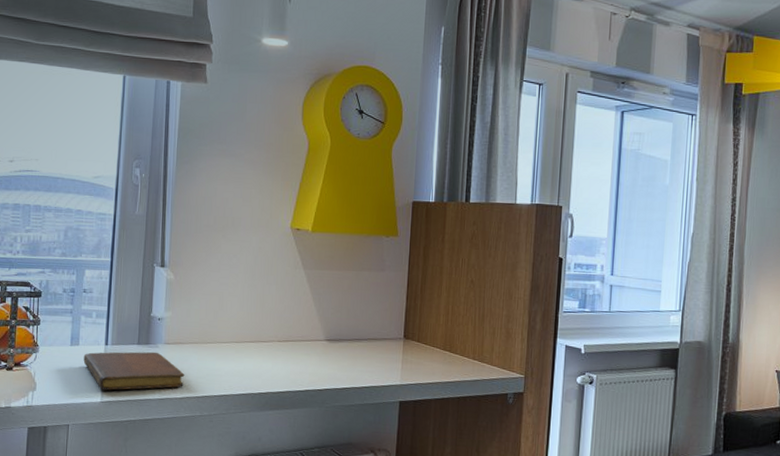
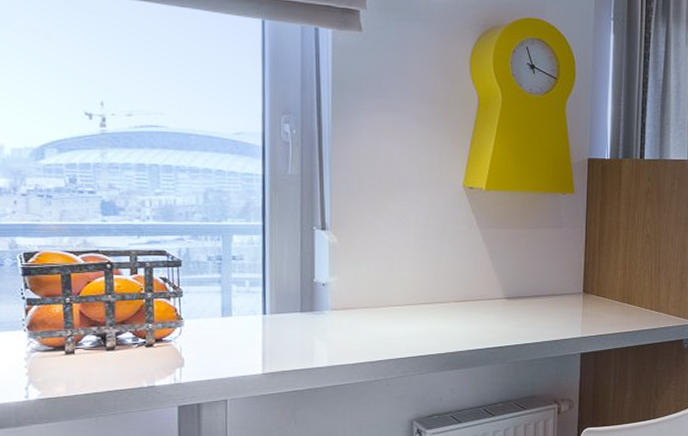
notebook: present [83,351,185,391] -> none [238,319,356,361]

